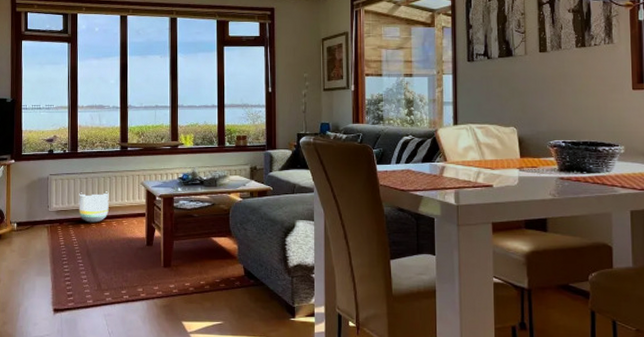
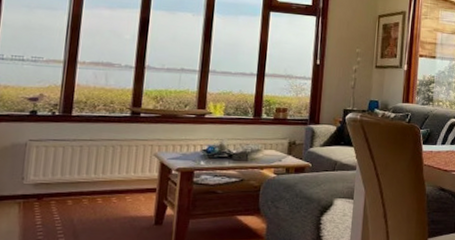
planter: present [79,191,109,223] -> none [66,162,110,199]

